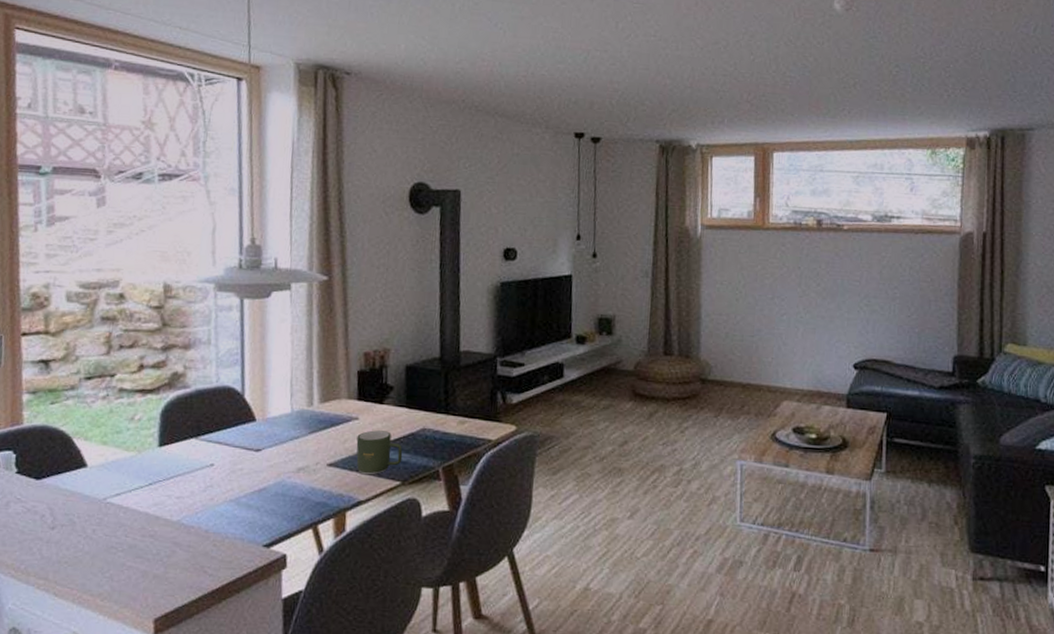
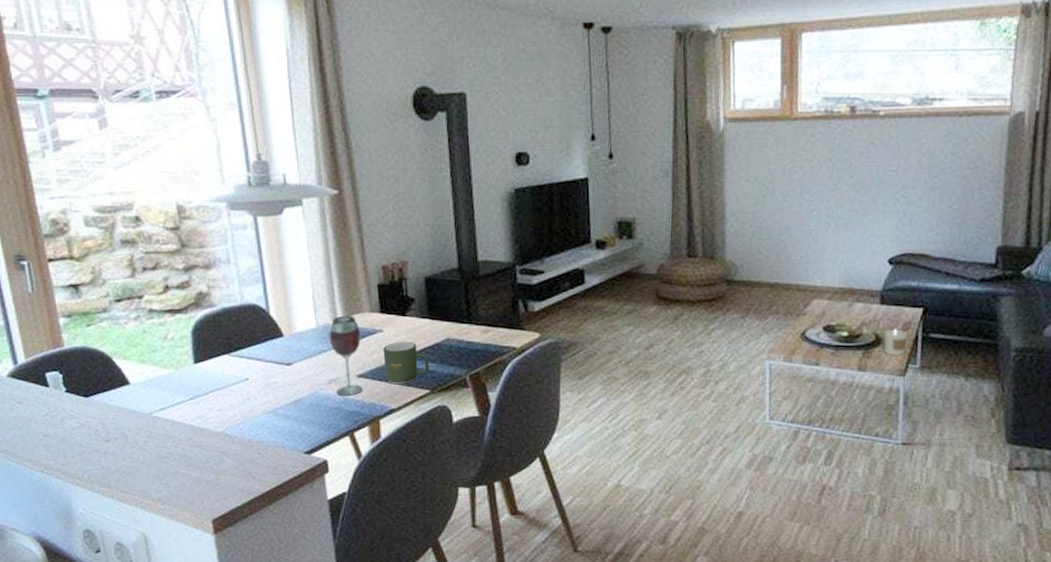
wineglass: none [302,401,336,485] -> present [329,315,363,396]
candle: none [850,433,873,461] -> present [883,329,907,357]

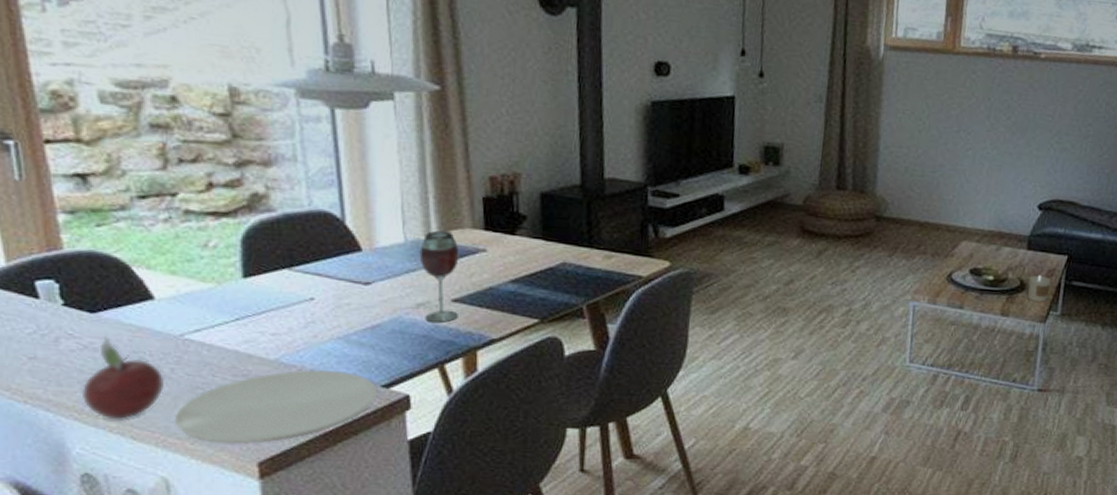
fruit: none [81,416,141,484] -> present [81,336,165,419]
plate: none [148,439,302,504] -> present [174,369,378,444]
mug: present [383,342,430,385] -> none [485,263,541,312]

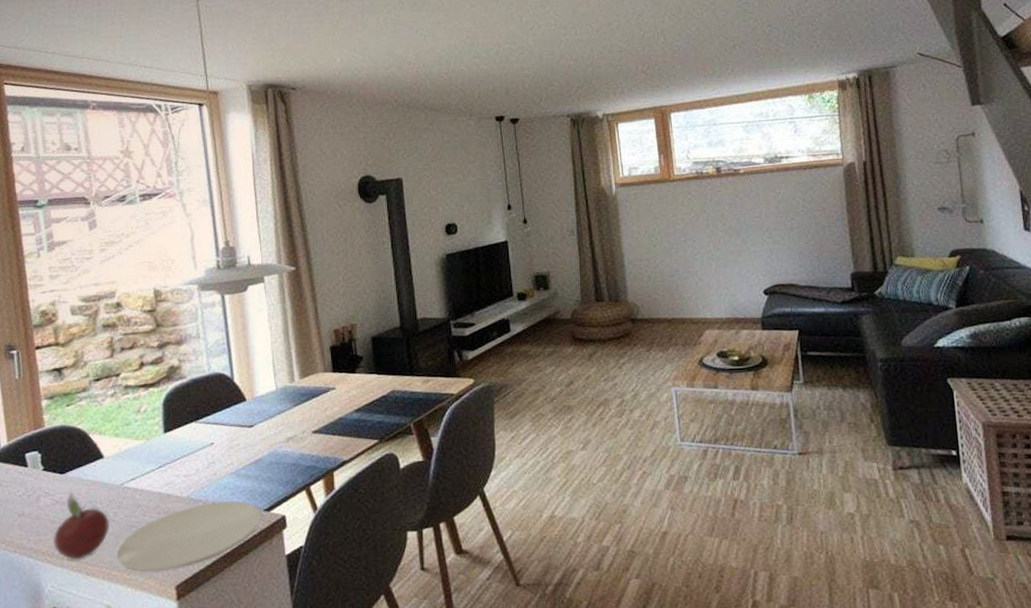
wineglass: present [419,230,460,323] -> none [287,377,318,452]
candle: present [1027,275,1051,303] -> none [769,350,790,375]

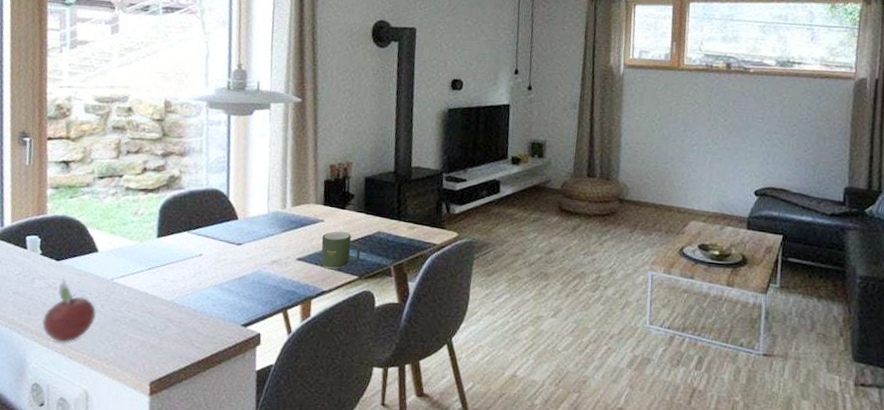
plate: present [116,501,262,572] -> none [98,309,239,367]
mug: none [336,396,378,437] -> present [321,231,361,270]

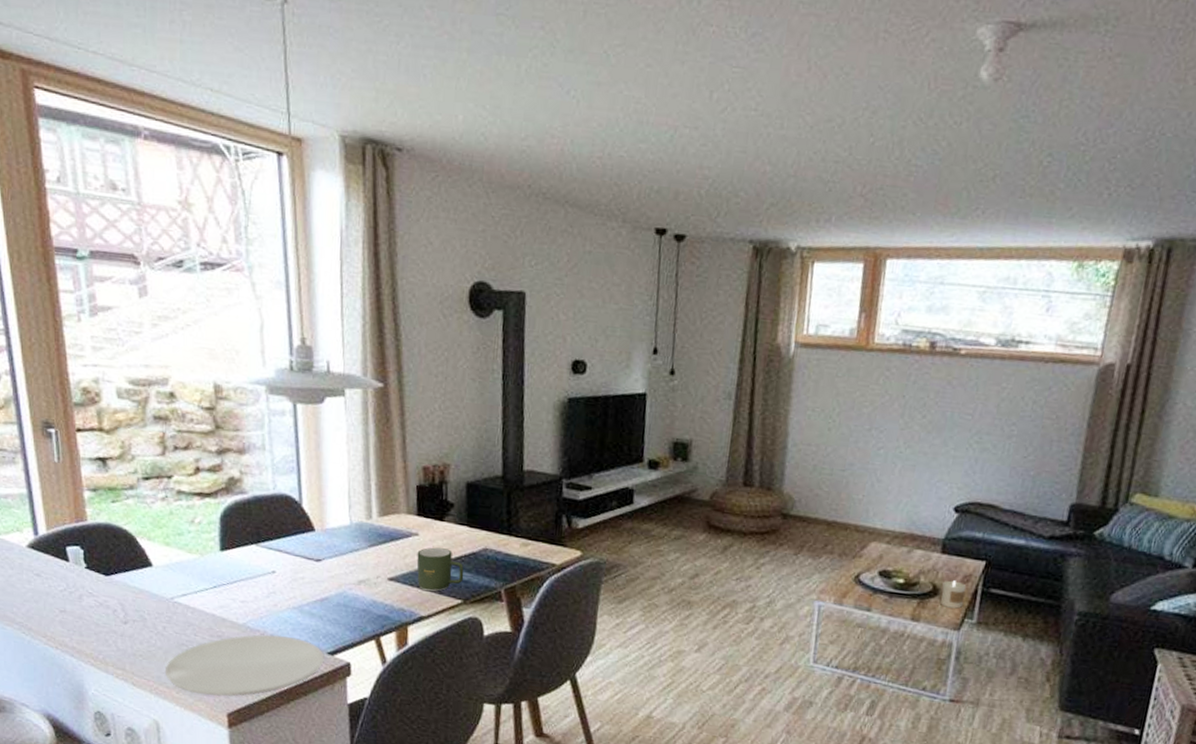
fruit: present [42,278,97,342] -> none [97,595,159,667]
plate: none [98,309,239,367] -> present [164,634,325,697]
candle: none [749,251,769,276] -> present [940,580,967,610]

